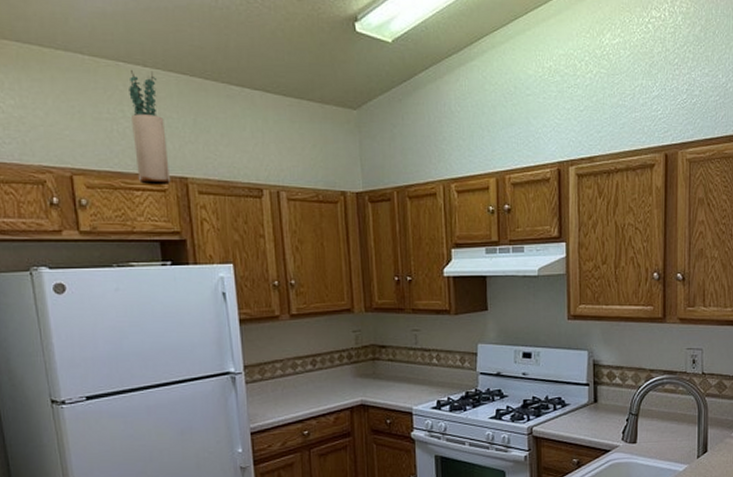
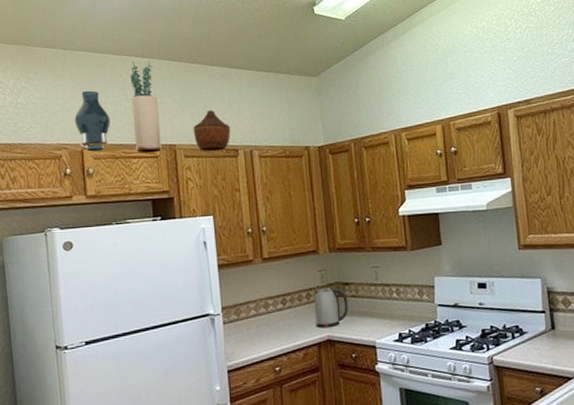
vase: none [59,102,107,179] -> present [74,90,111,152]
woven basket: none [208,140,254,190] -> present [193,110,231,152]
kettle: none [346,349,384,392] -> present [313,287,348,328]

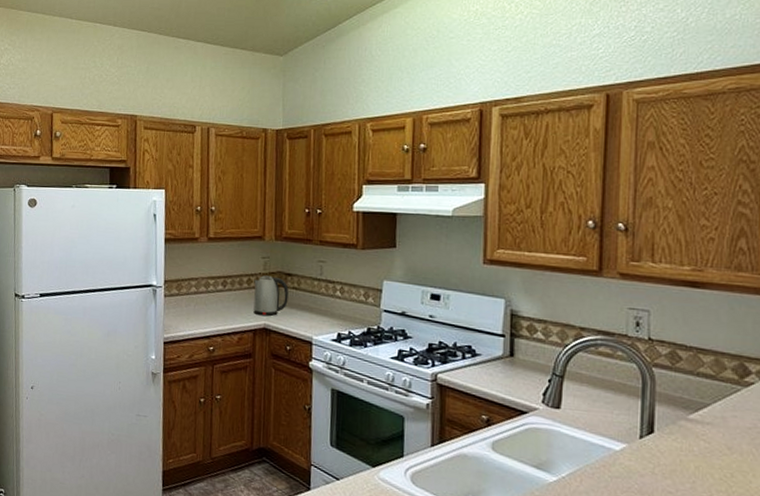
vase: present [74,90,111,152] -> none [47,56,80,116]
vase: present [130,60,161,154] -> none [99,29,125,122]
woven basket: present [193,110,231,152] -> none [154,84,191,126]

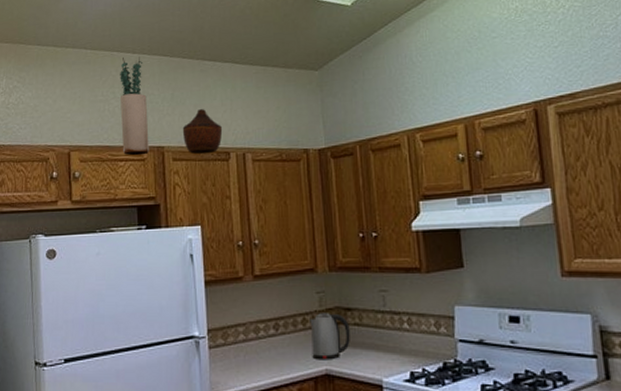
vase: none [99,29,125,122] -> present [119,56,149,156]
woven basket: none [154,84,191,126] -> present [182,109,223,155]

